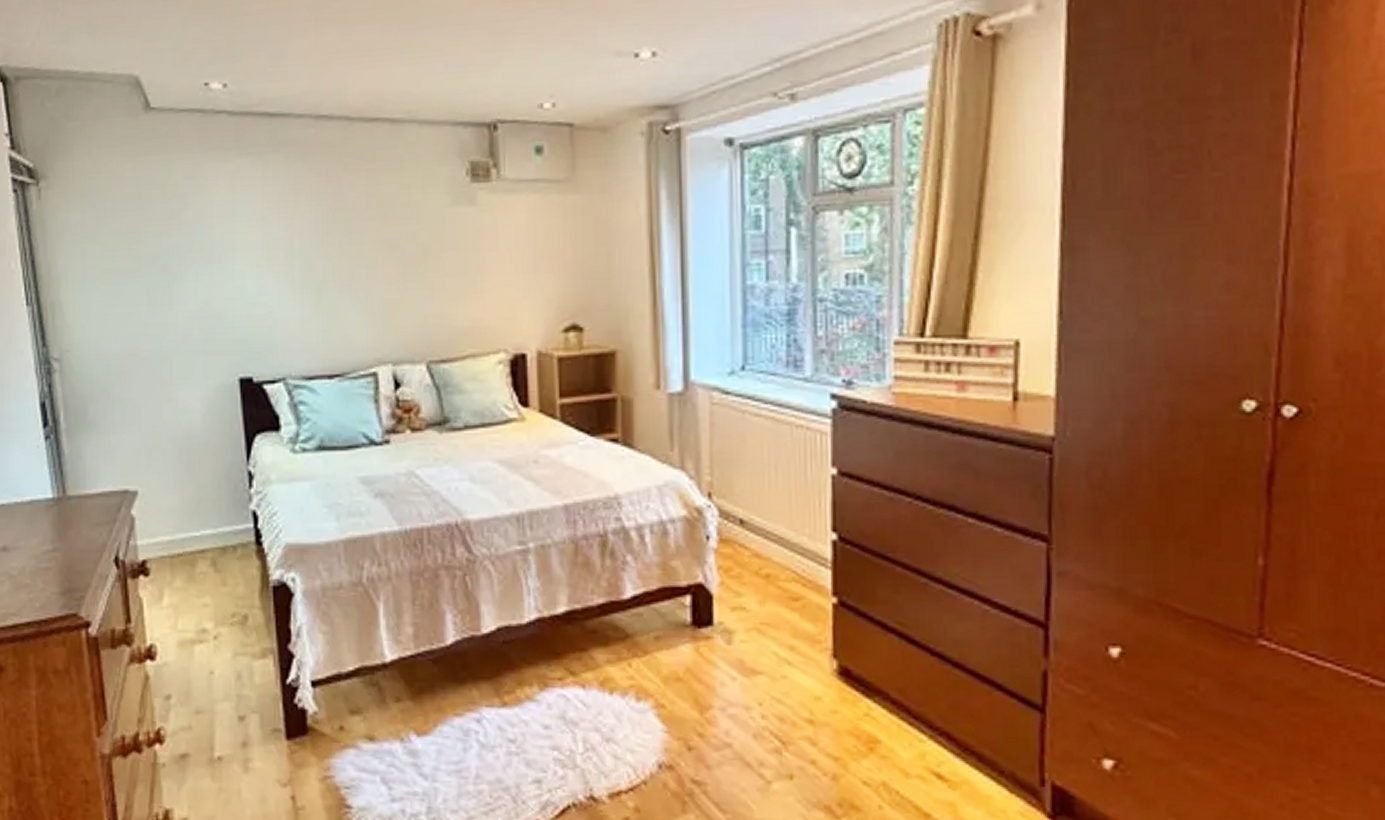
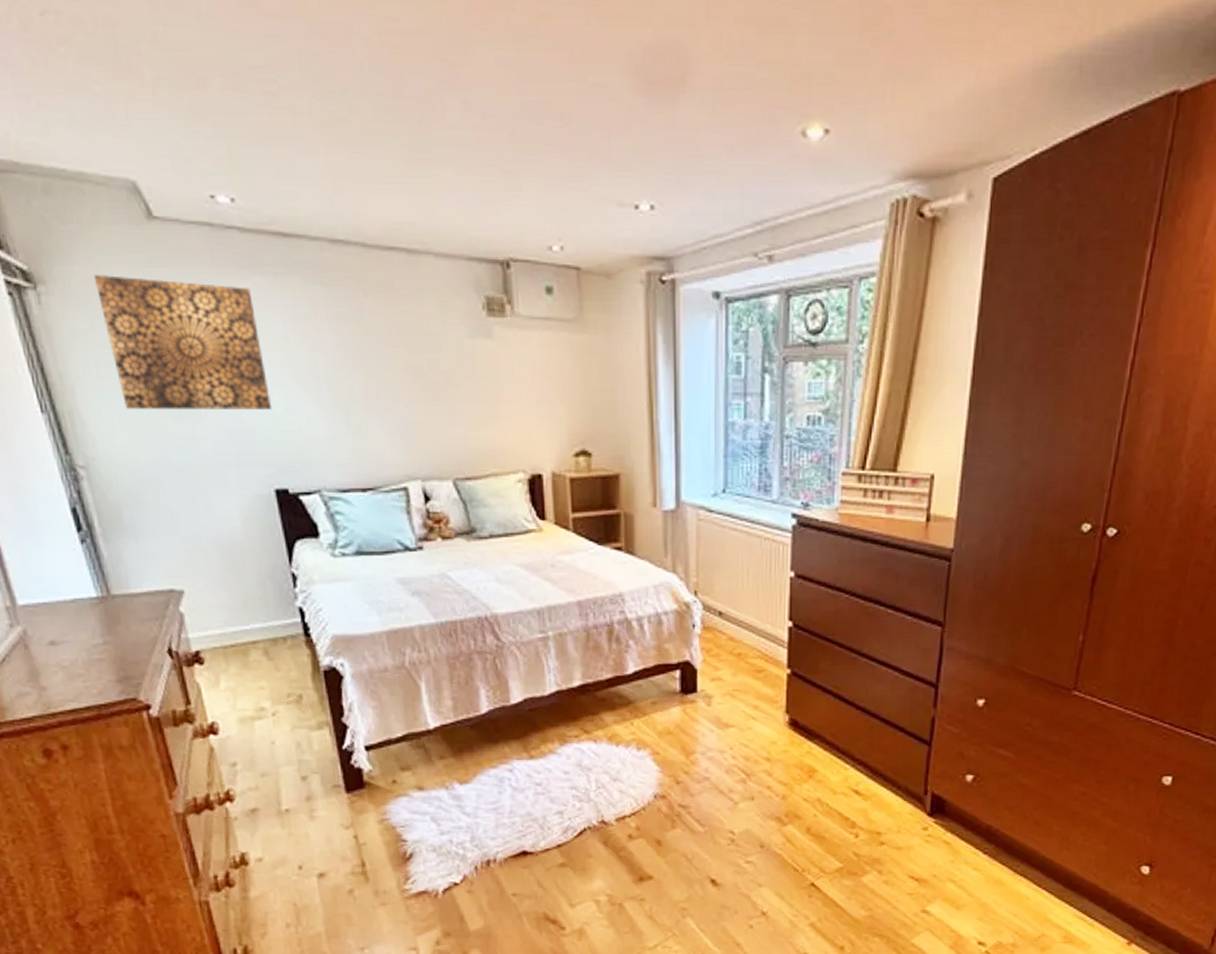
wall art: none [90,167,243,298] -> present [93,275,271,410]

